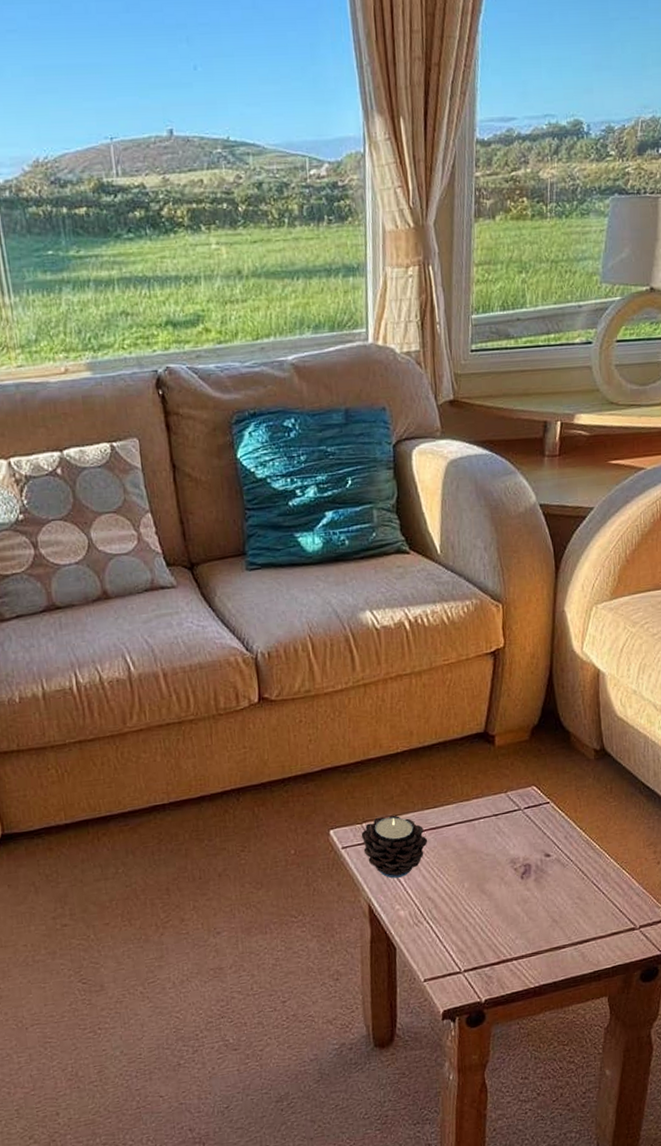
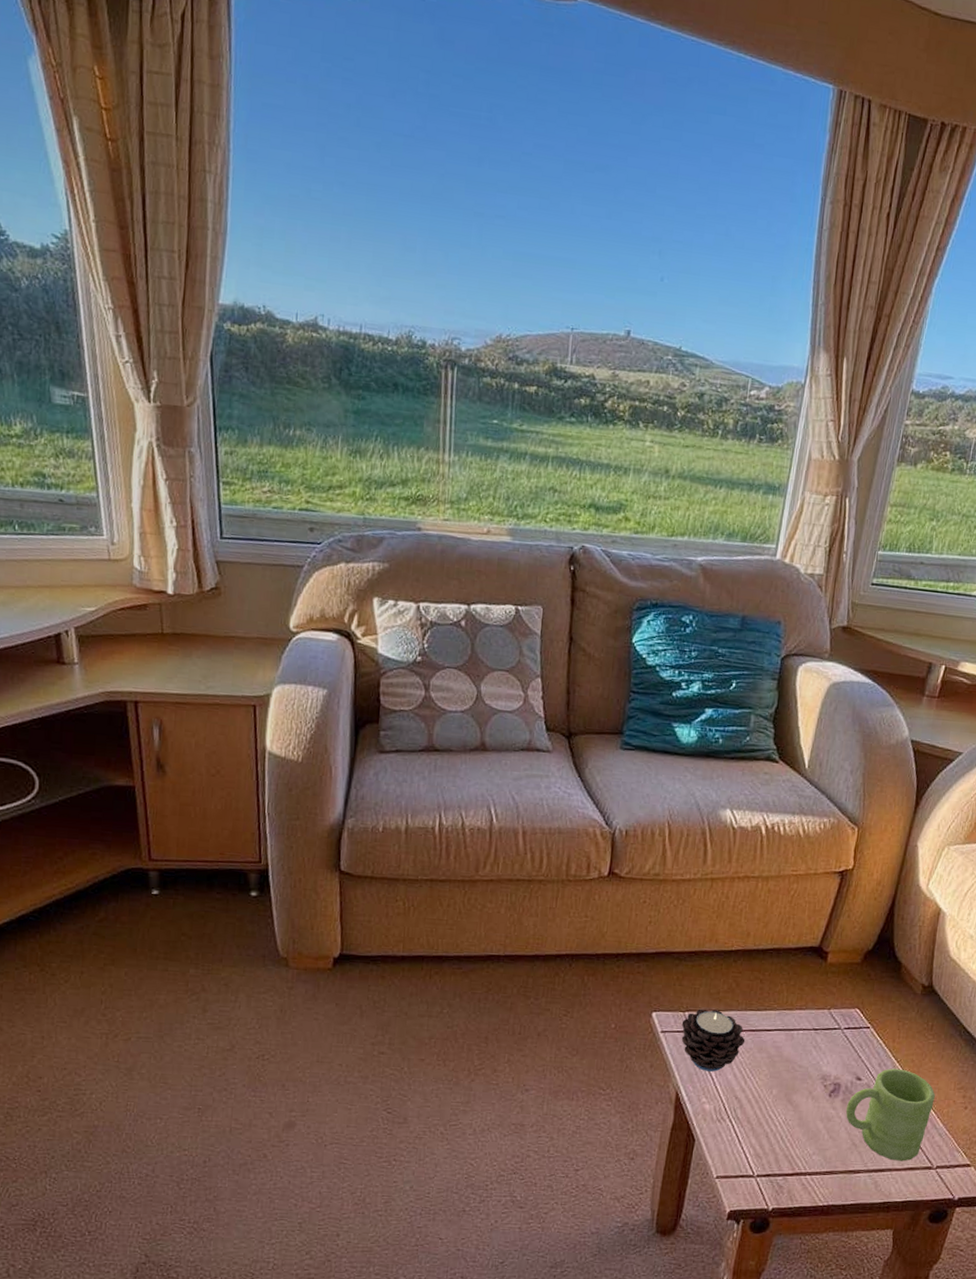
mug: none [540,837,626,929] -> present [845,1068,935,1161]

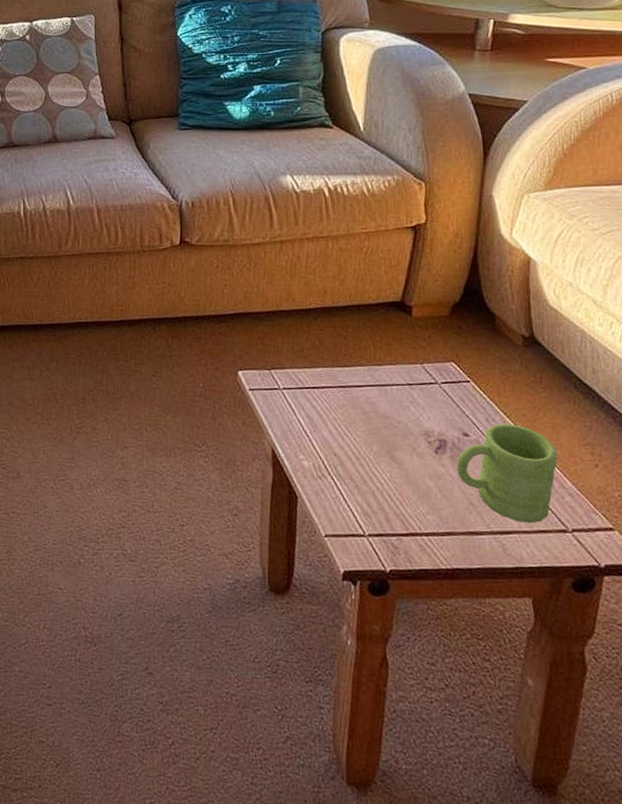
candle: present [681,1008,746,1072] -> none [269,366,337,428]

